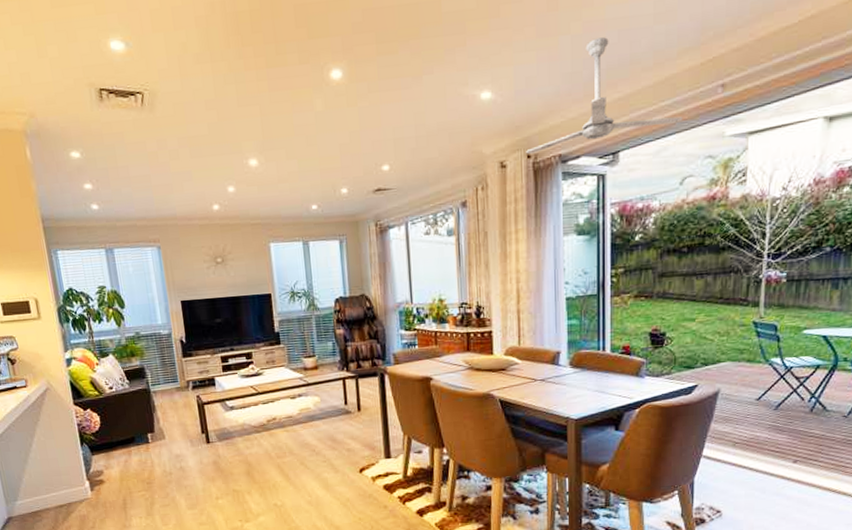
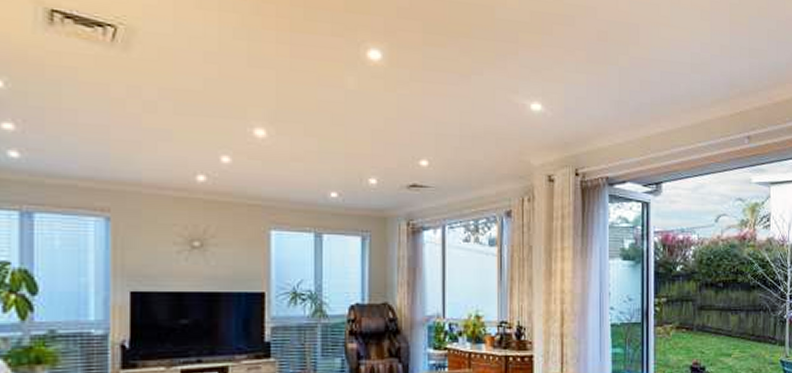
ceiling fan: present [526,37,683,154] -> none [574,74,717,172]

